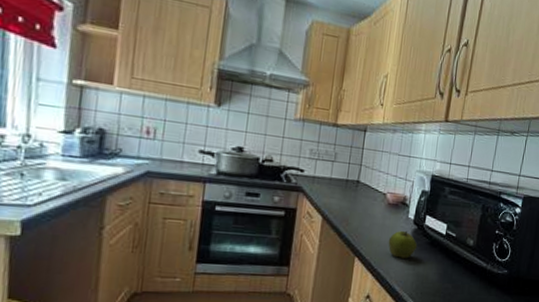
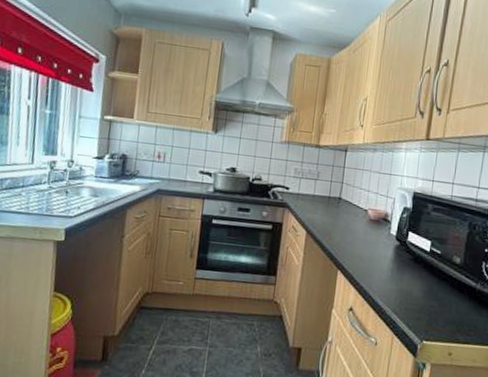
apple: present [388,230,418,259] -> none [370,246,401,274]

